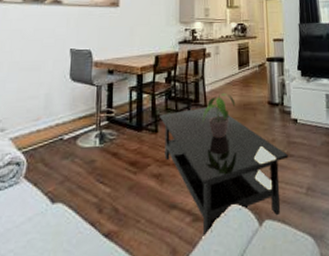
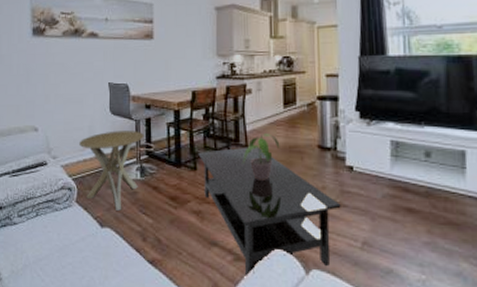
side table: none [33,96,106,183] -> present [79,131,144,211]

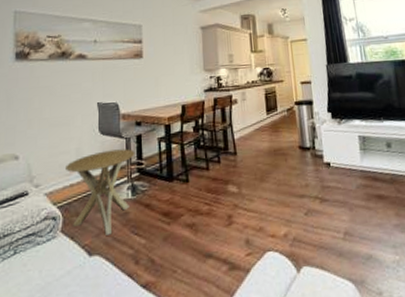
coffee table: present [198,147,341,275] -> none [189,153,323,283]
potted plant: present [243,134,280,180] -> none [233,140,266,185]

